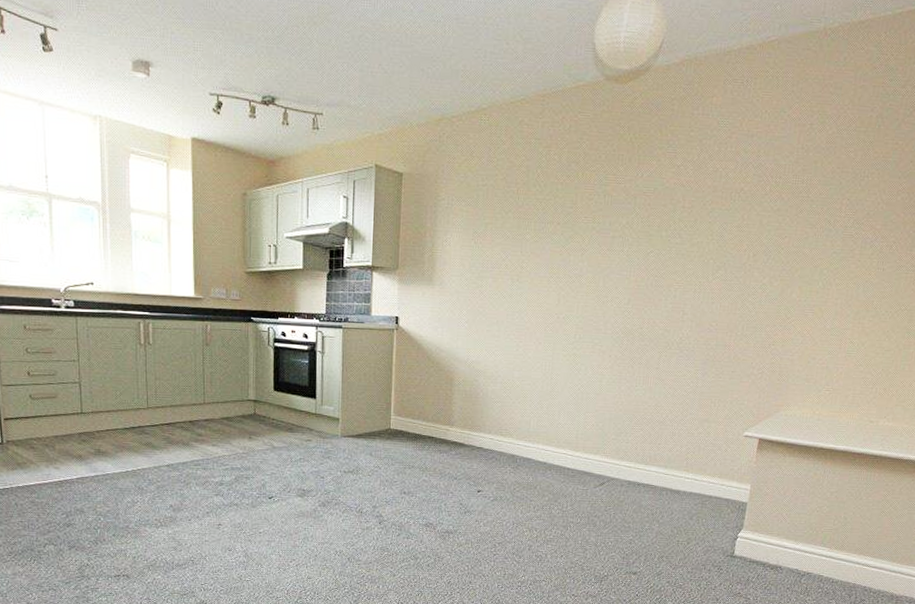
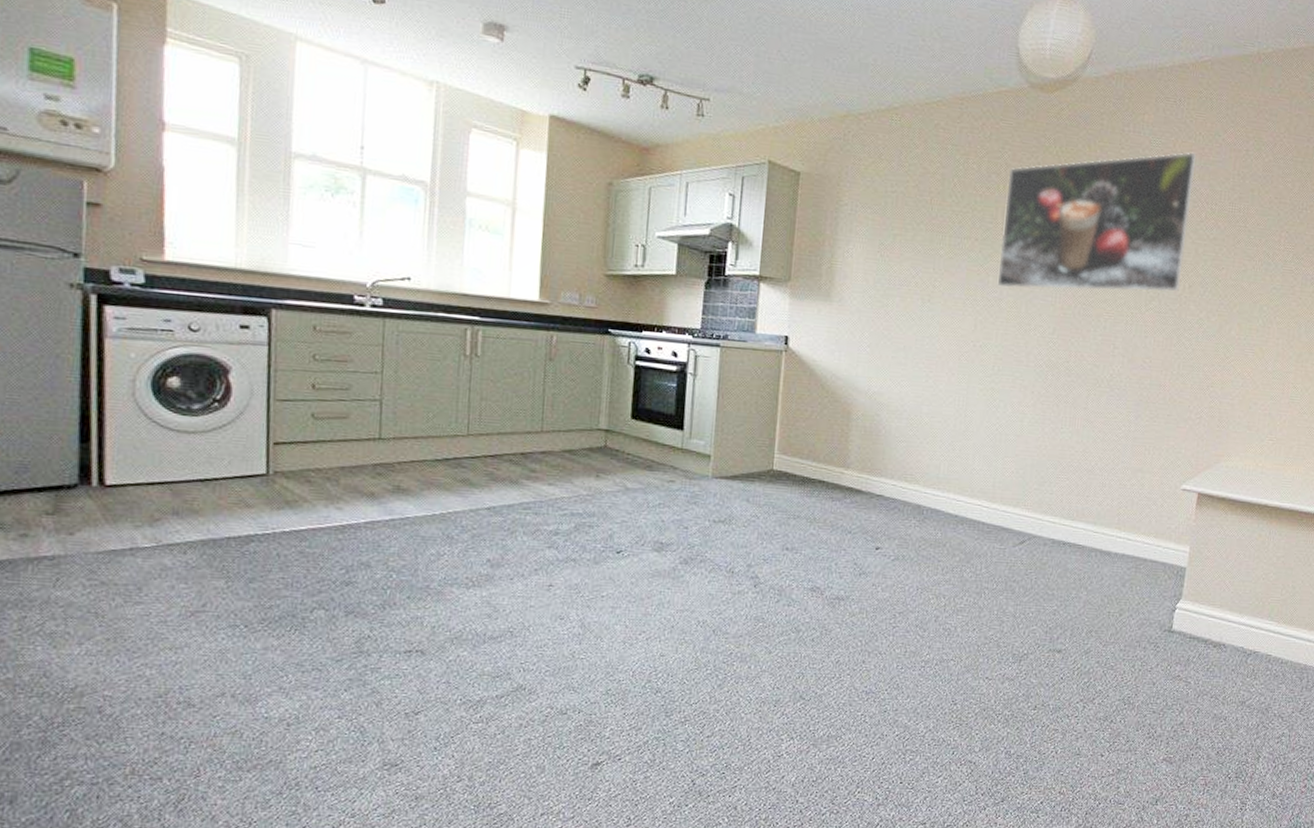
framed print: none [577,129,763,266] -> present [997,151,1197,293]

